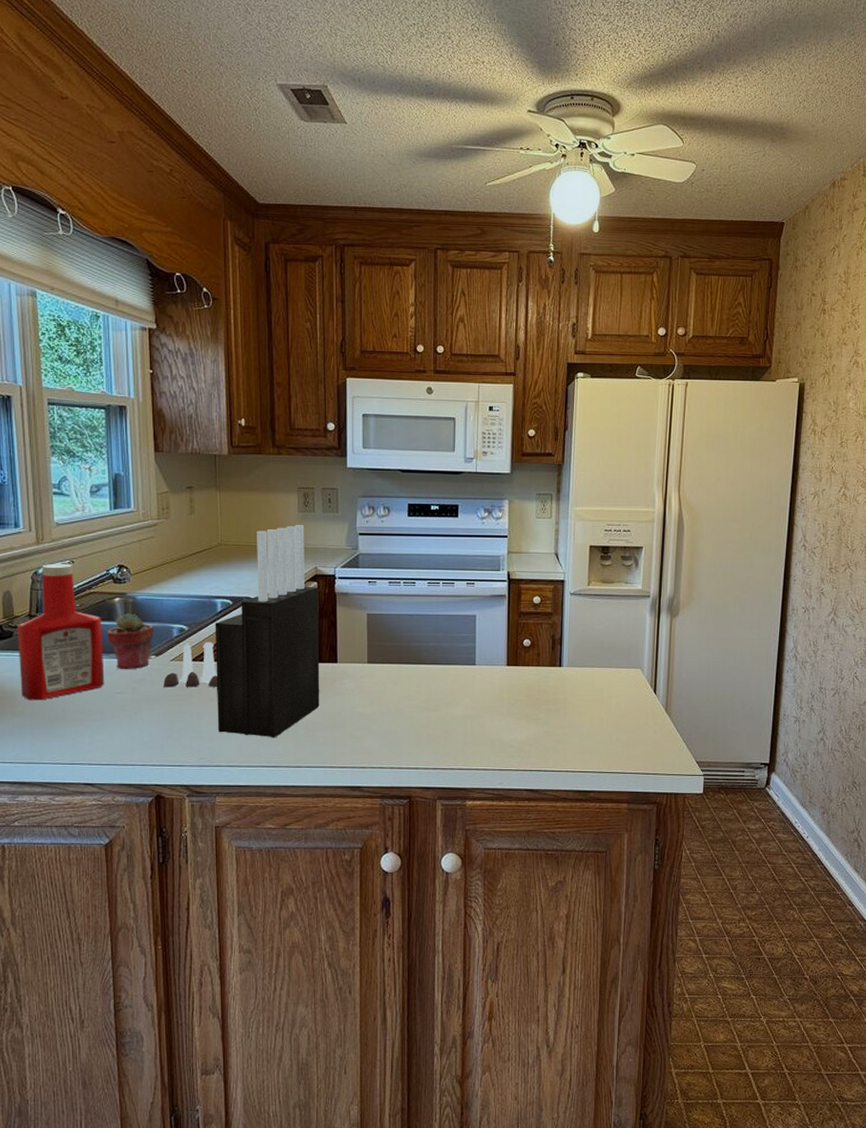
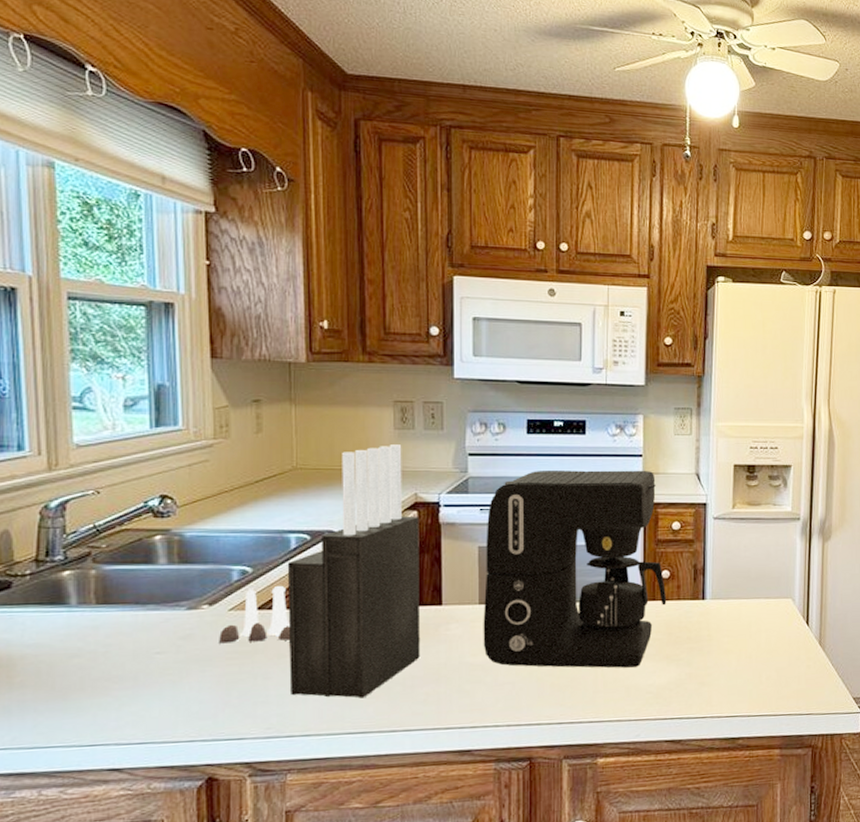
ketchup bottle: present [18,563,105,701] -> none [18,494,140,668]
potted succulent: present [107,613,154,670] -> none [144,554,207,624]
coffee maker: none [371,549,528,724] -> present [483,470,667,668]

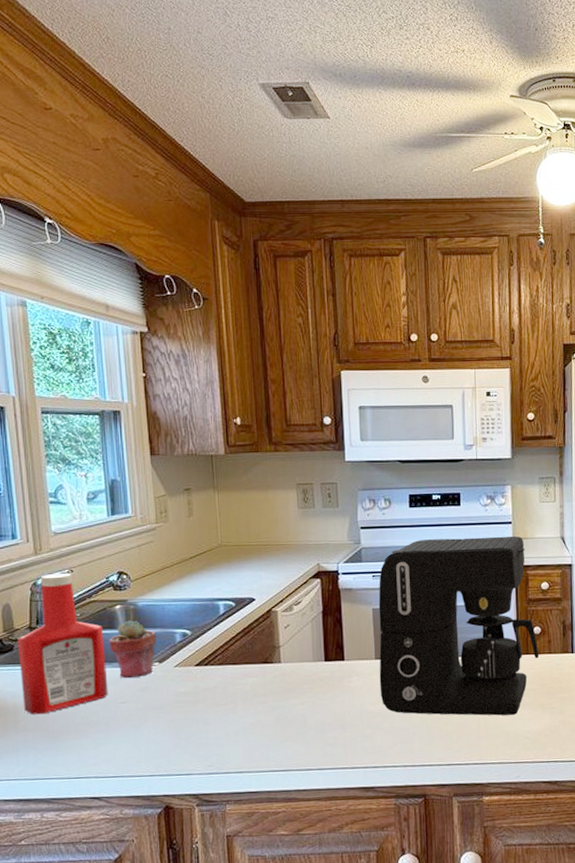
ketchup bottle: none [18,494,140,668] -> present [18,572,108,715]
potted succulent: none [144,554,207,624] -> present [109,620,157,679]
salt and pepper shaker set: present [219,585,291,644] -> none [168,645,224,695]
knife block: present [287,445,421,698] -> none [218,522,329,741]

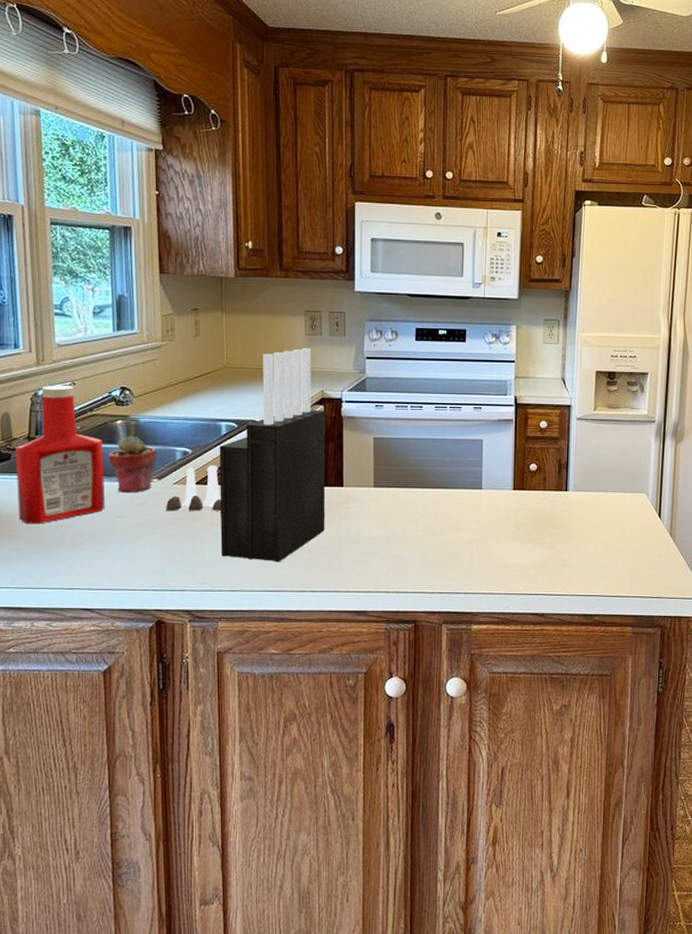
salt and pepper shaker set: none [168,645,224,695] -> present [166,465,222,511]
knife block: none [218,522,329,741] -> present [219,348,326,562]
coffee maker: present [378,536,539,716] -> none [377,373,534,548]

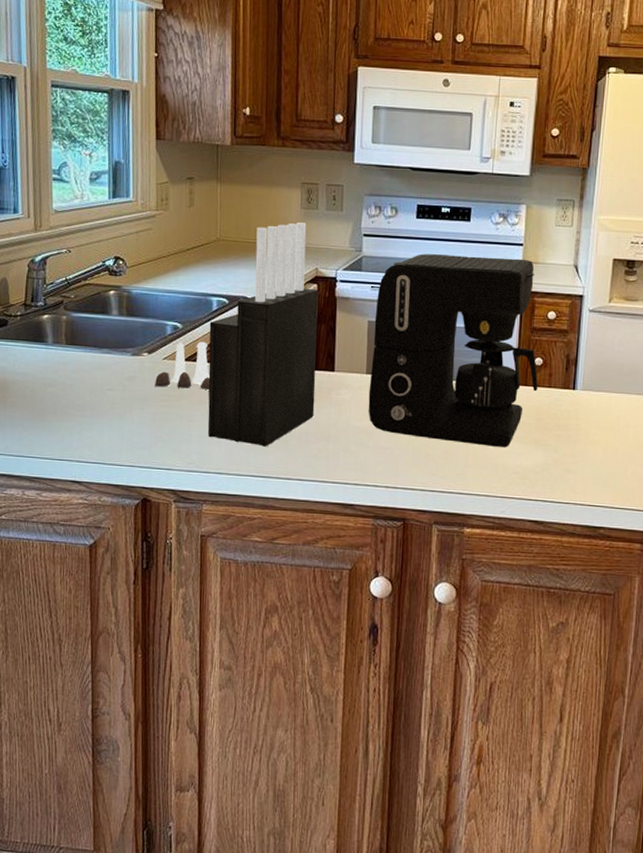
ketchup bottle: present [16,385,105,525] -> none [12,251,96,393]
potted succulent: present [108,436,157,494] -> none [100,307,148,366]
coffee maker: none [377,373,534,548] -> present [368,254,539,447]

